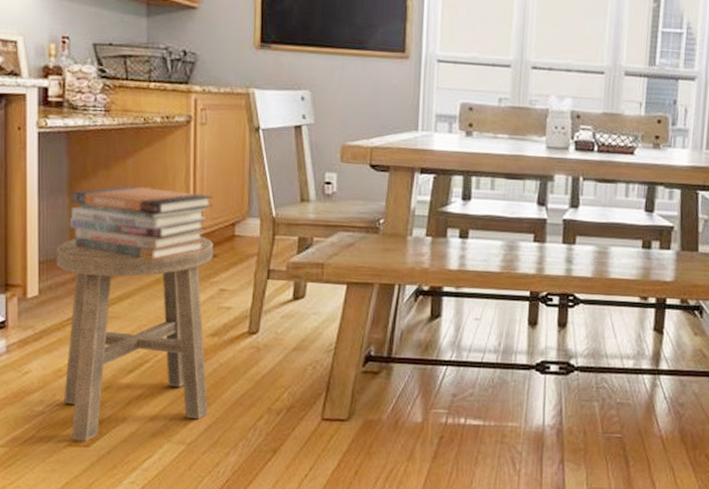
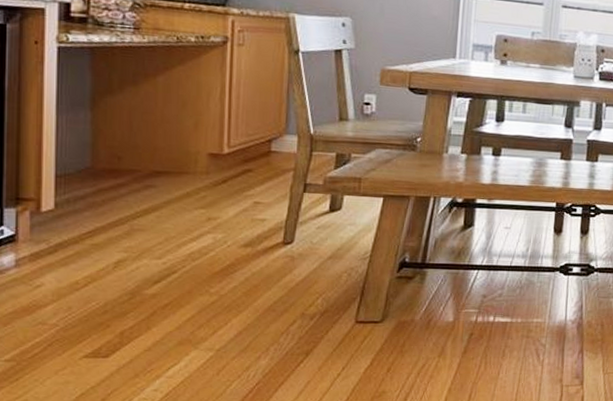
stool: present [56,236,214,442] -> none [75,151,249,353]
book stack: present [69,185,214,261] -> none [91,102,250,175]

